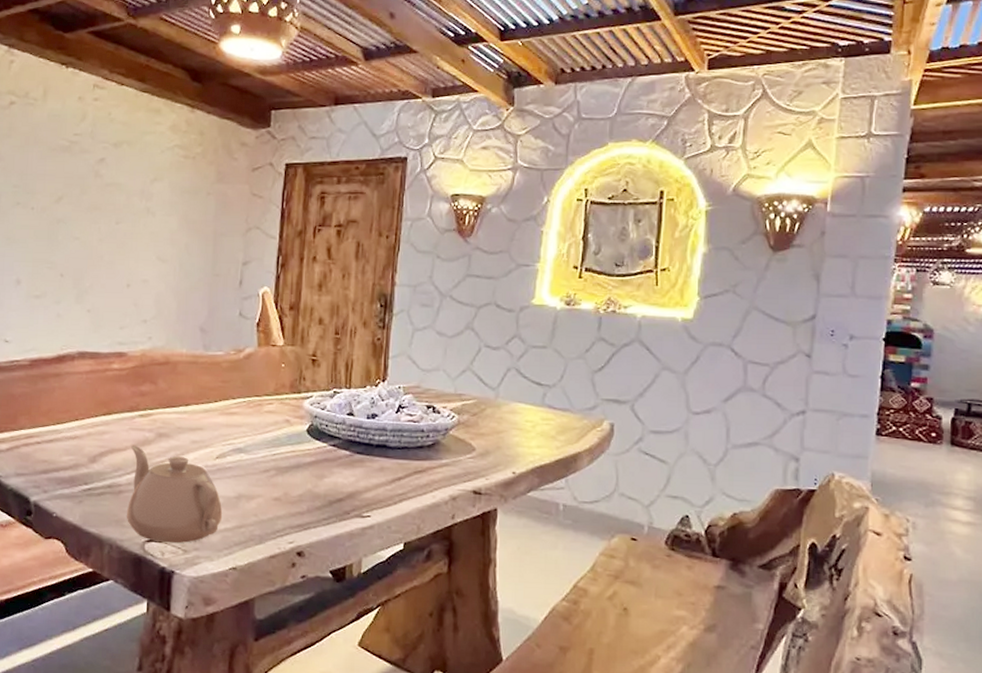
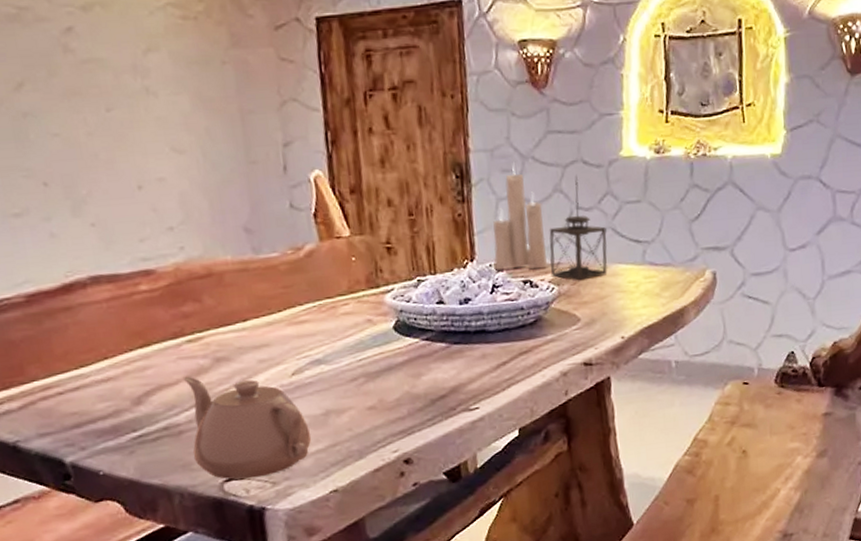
candle: none [402,299,454,397] -> present [493,162,548,270]
lantern: none [453,315,510,413] -> present [549,174,608,281]

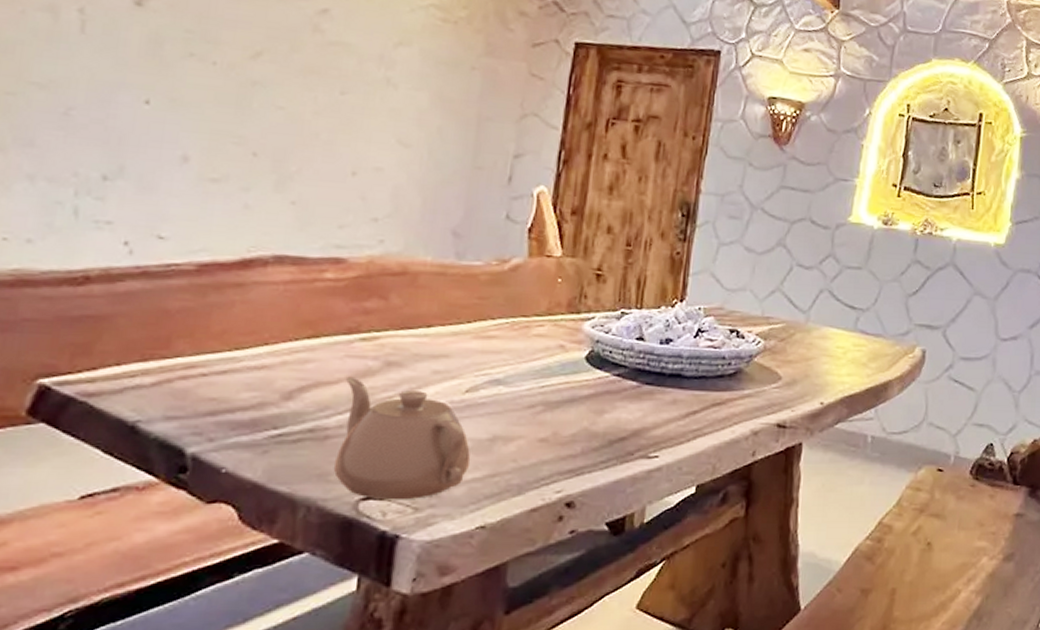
candle: present [493,162,548,270] -> none [703,211,763,320]
lantern: present [549,174,608,281] -> none [759,232,823,338]

